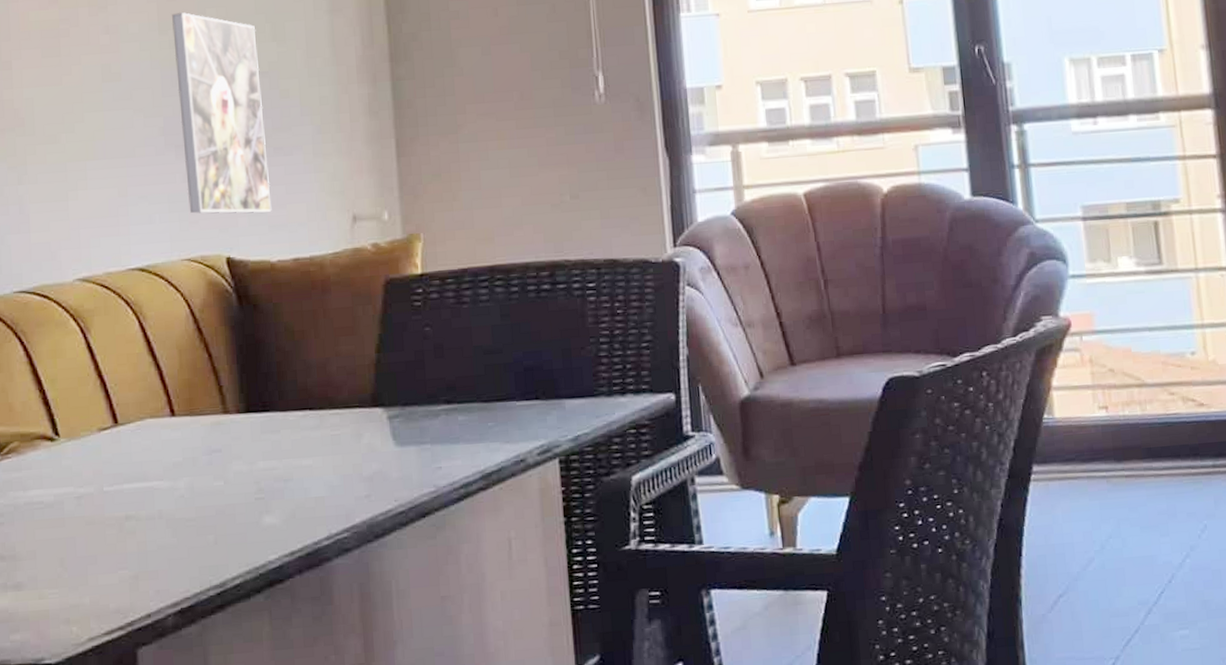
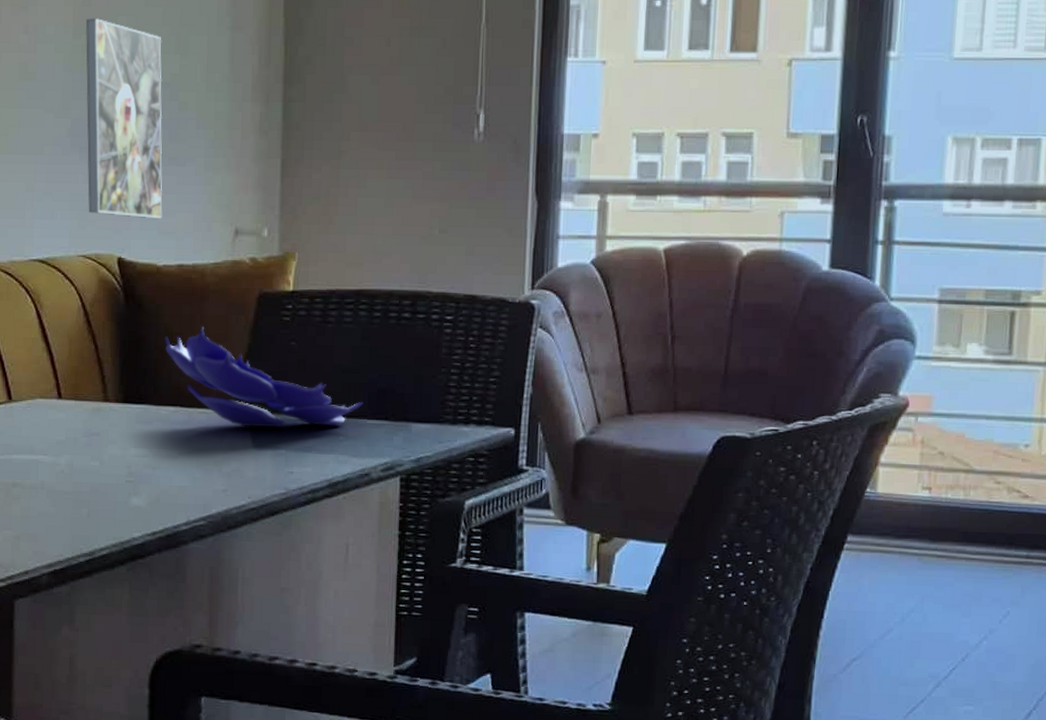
decorative bowl: none [286,321,510,424] -> present [165,326,363,428]

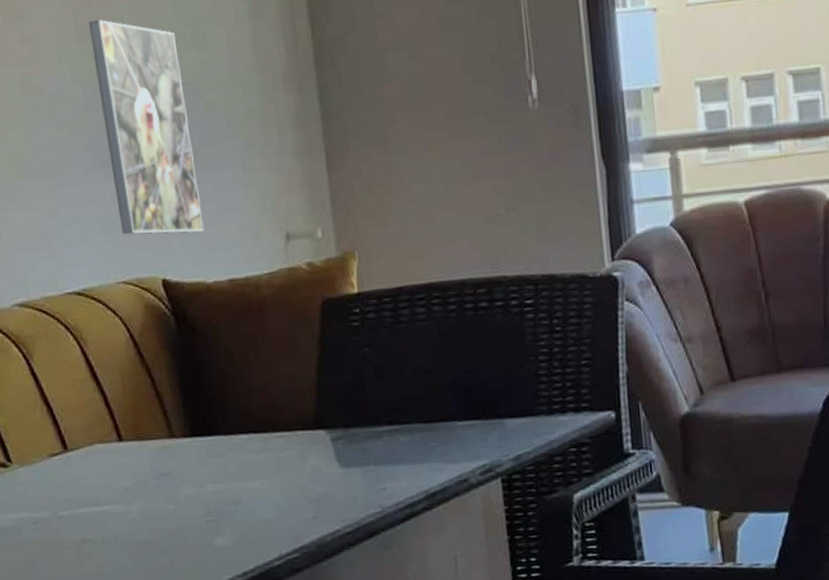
decorative bowl: present [165,326,363,428] -> none [226,343,451,446]

